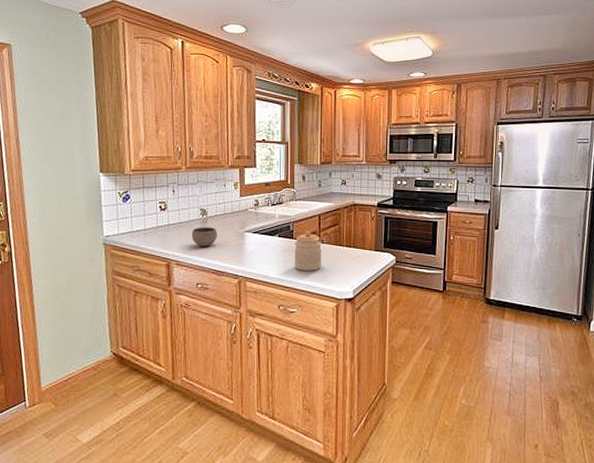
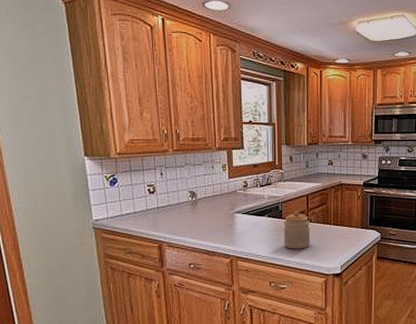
bowl: present [191,227,217,246] -> none [181,209,207,228]

